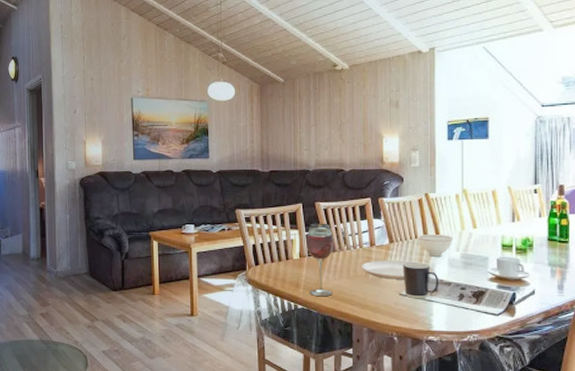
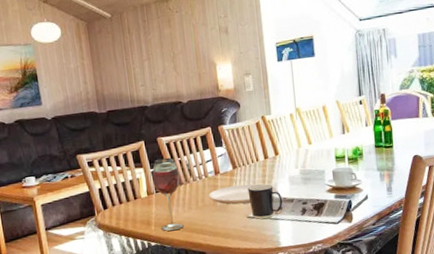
bowl: present [418,234,453,257] -> none [259,154,292,177]

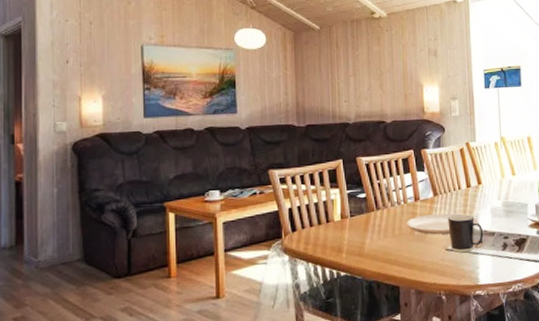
wineglass: present [152,157,184,232] -> none [348,179,378,261]

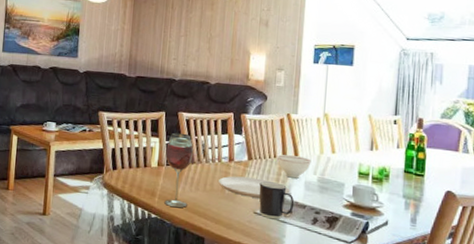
wineglass: none [348,179,378,261] -> present [164,132,194,208]
bowl: none [461,183,495,207] -> present [276,154,311,179]

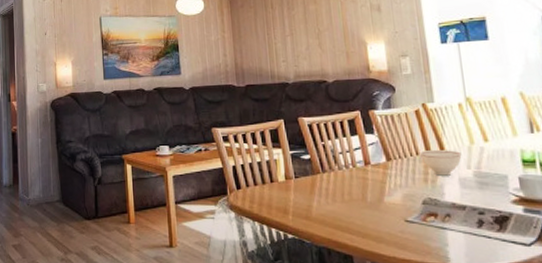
wineglass: present [164,132,194,208] -> none [291,140,326,225]
plate: present [219,176,290,198] -> none [357,181,444,203]
mug: present [259,181,295,220] -> none [405,183,452,226]

